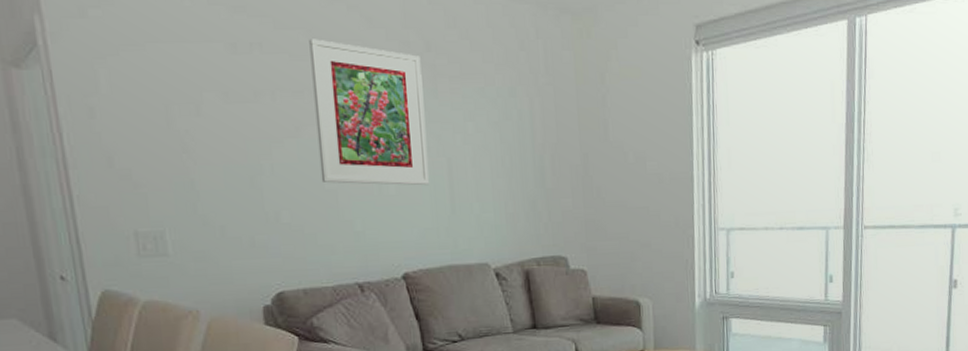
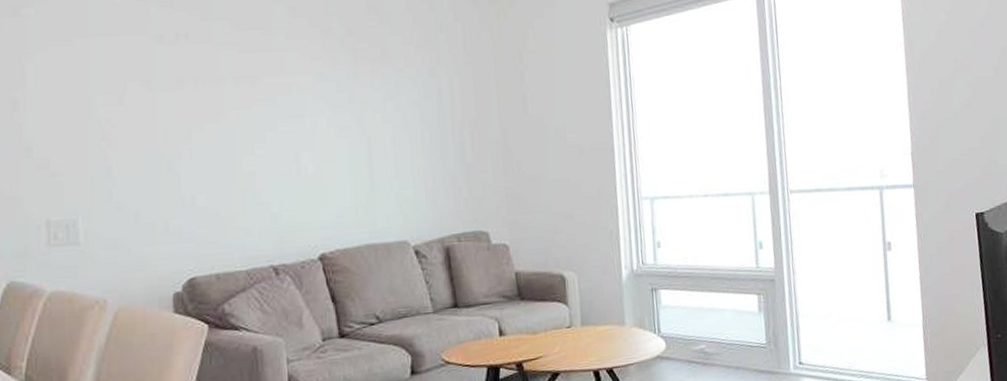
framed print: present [309,39,429,186] -> none [234,28,348,166]

